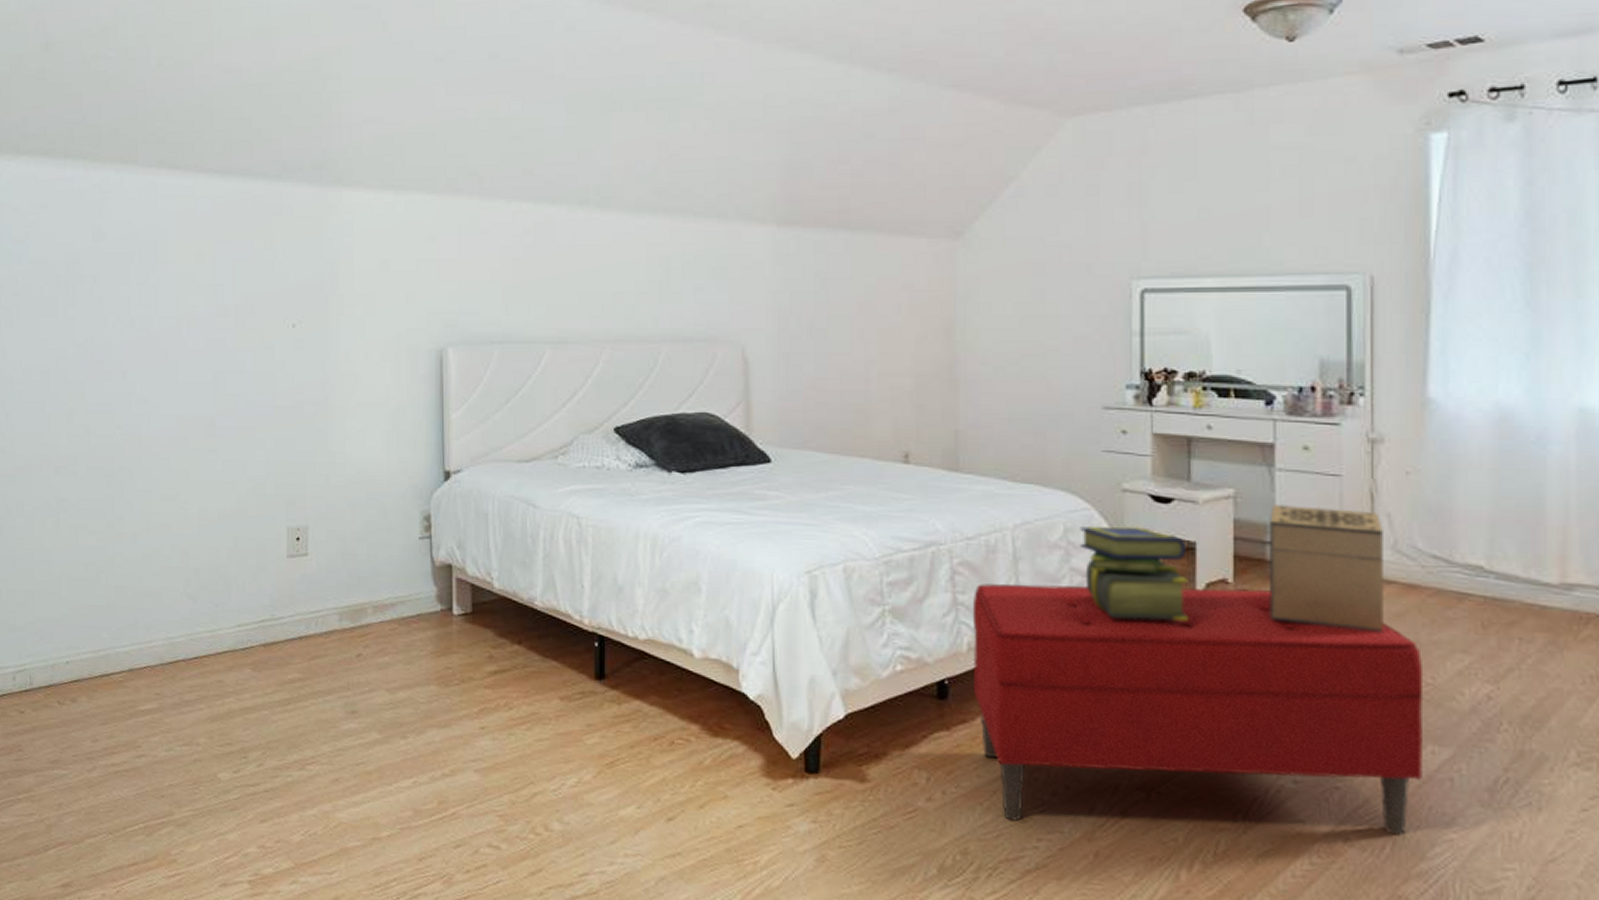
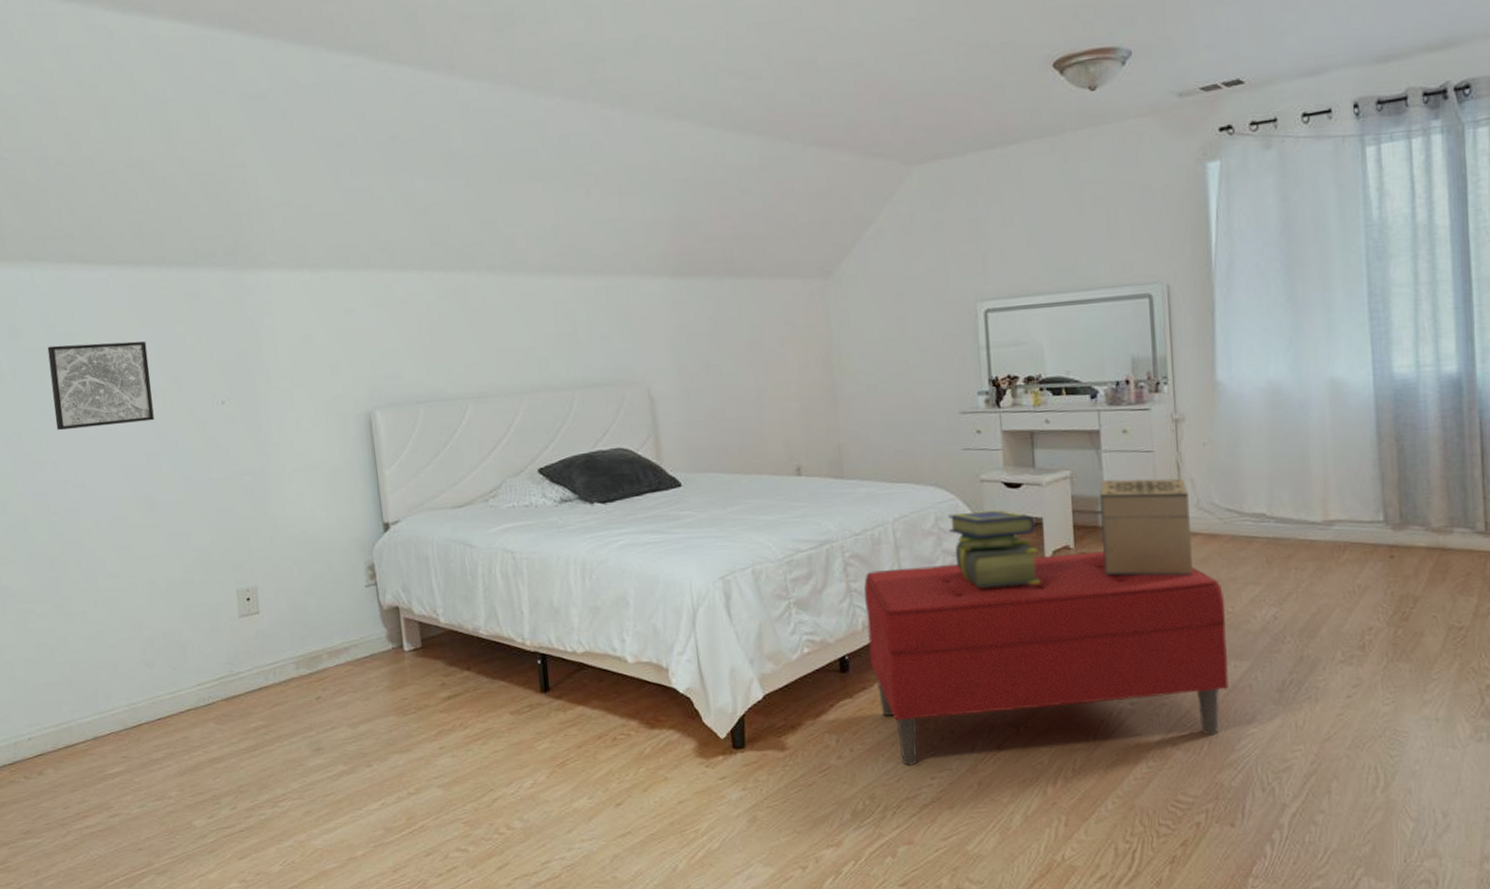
wall art: none [128,252,225,341] -> present [47,341,154,431]

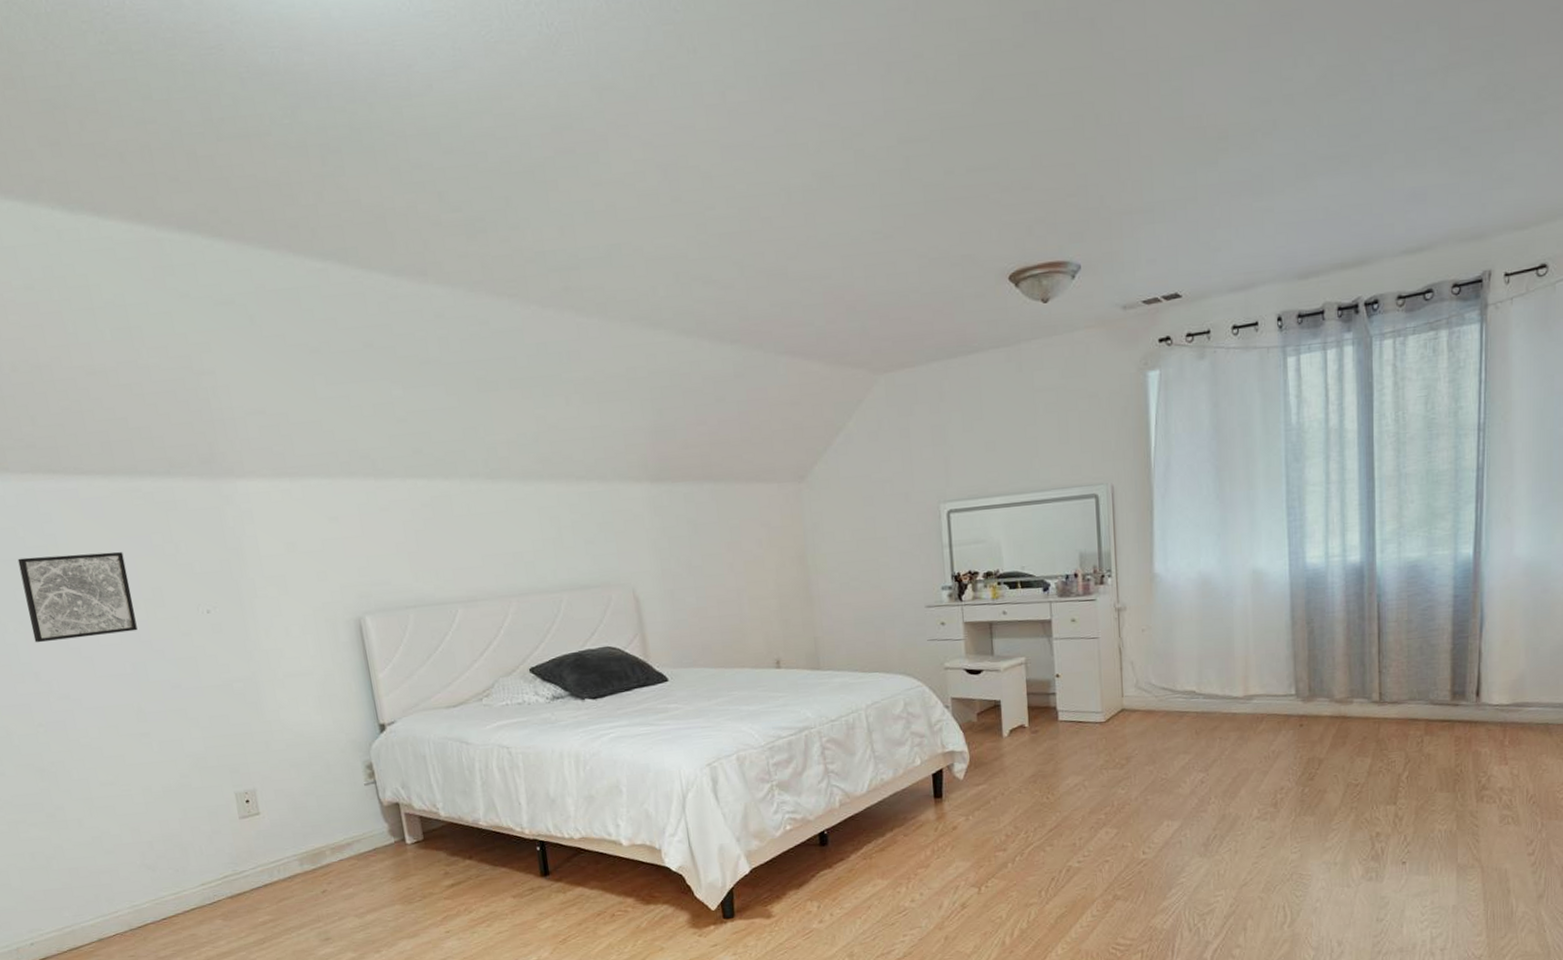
bench: present [863,551,1229,766] -> none [840,729,1162,926]
stack of books: present [948,510,1040,588] -> none [915,694,999,765]
decorative box: present [1099,478,1193,577] -> none [1051,661,1132,750]

